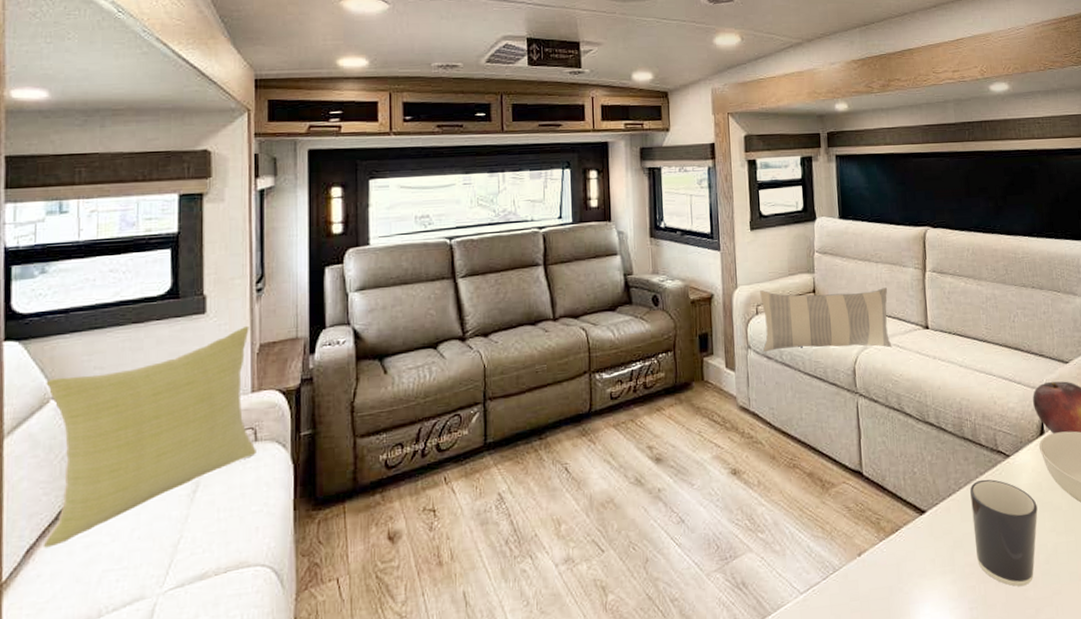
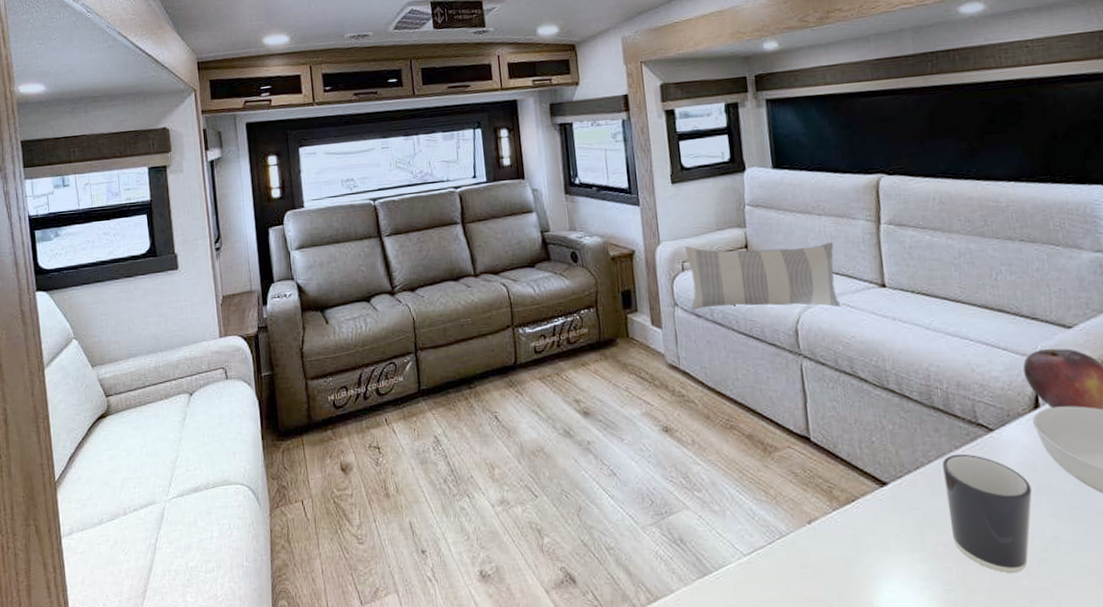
pillow: present [43,325,256,548] -> none [68,280,228,457]

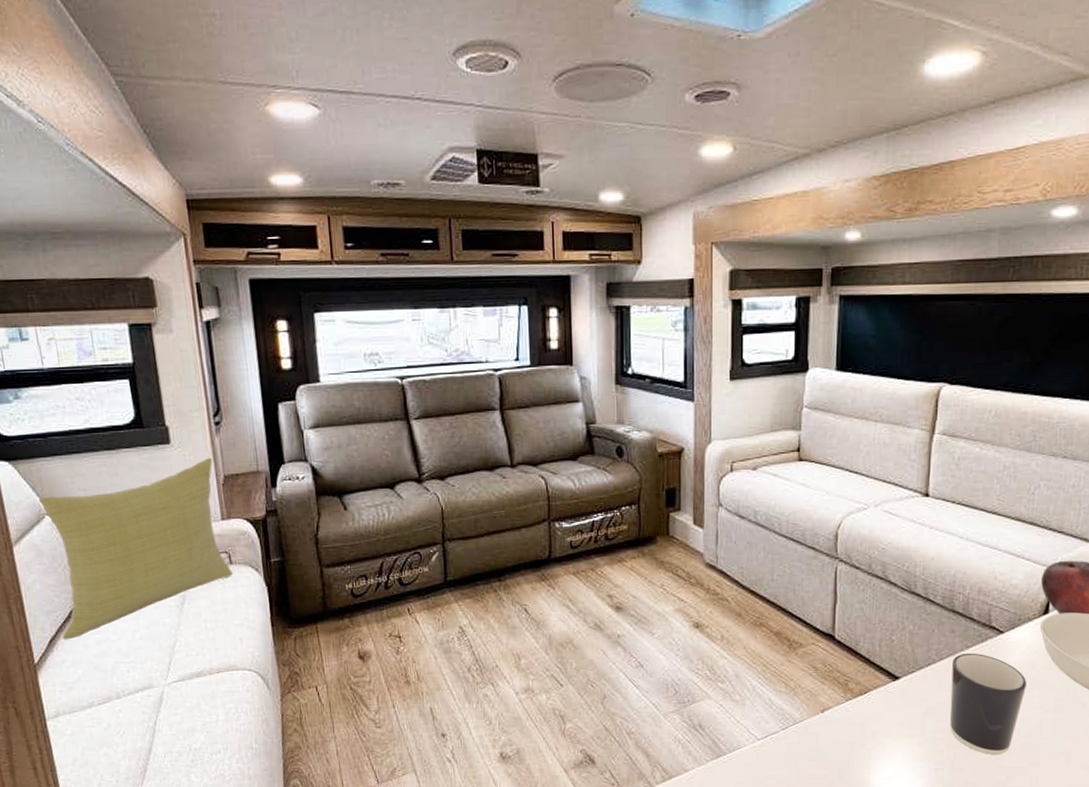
pillow: none [68,280,228,457] -> present [38,457,233,640]
pillow: present [685,242,841,310] -> none [736,446,886,514]

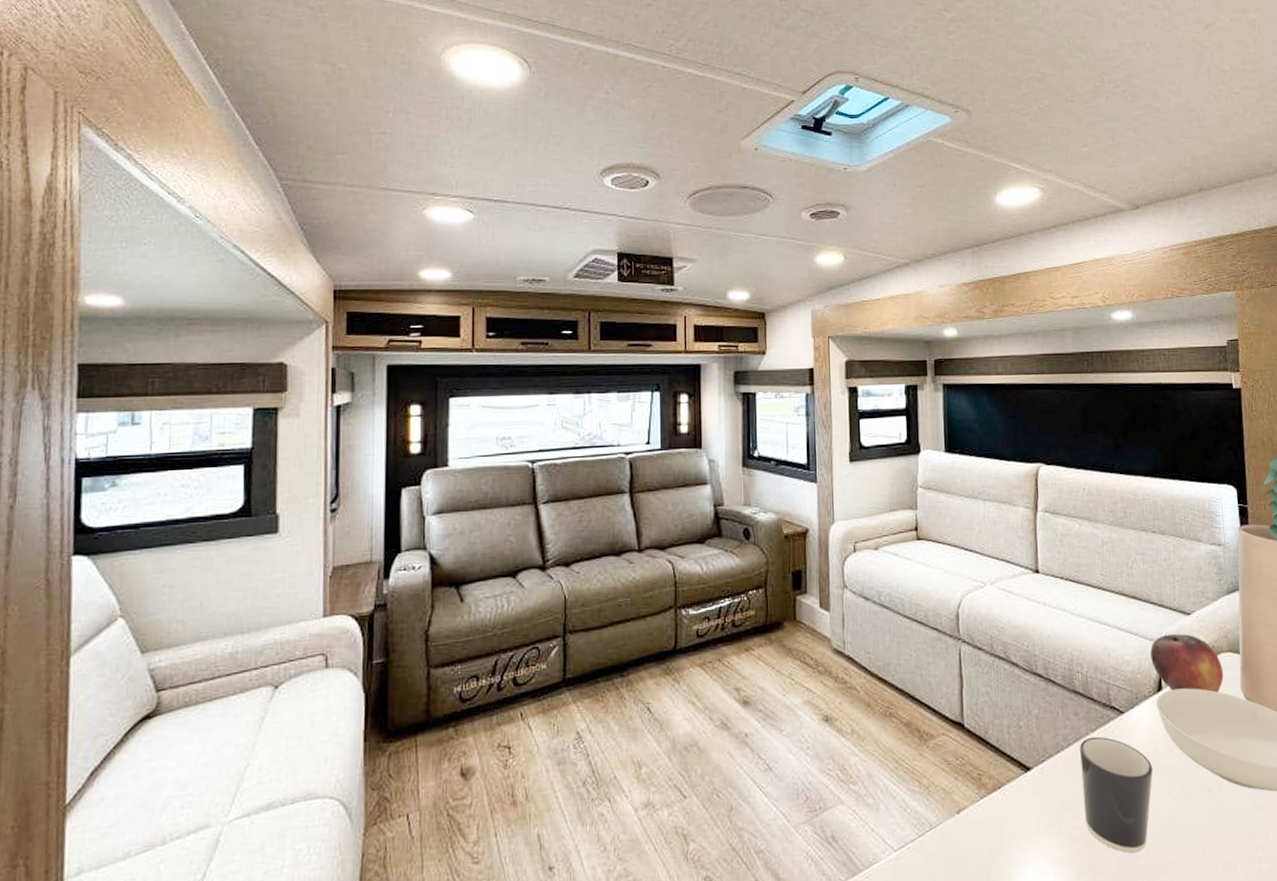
pillow: present [38,457,233,640] -> none [107,547,327,771]

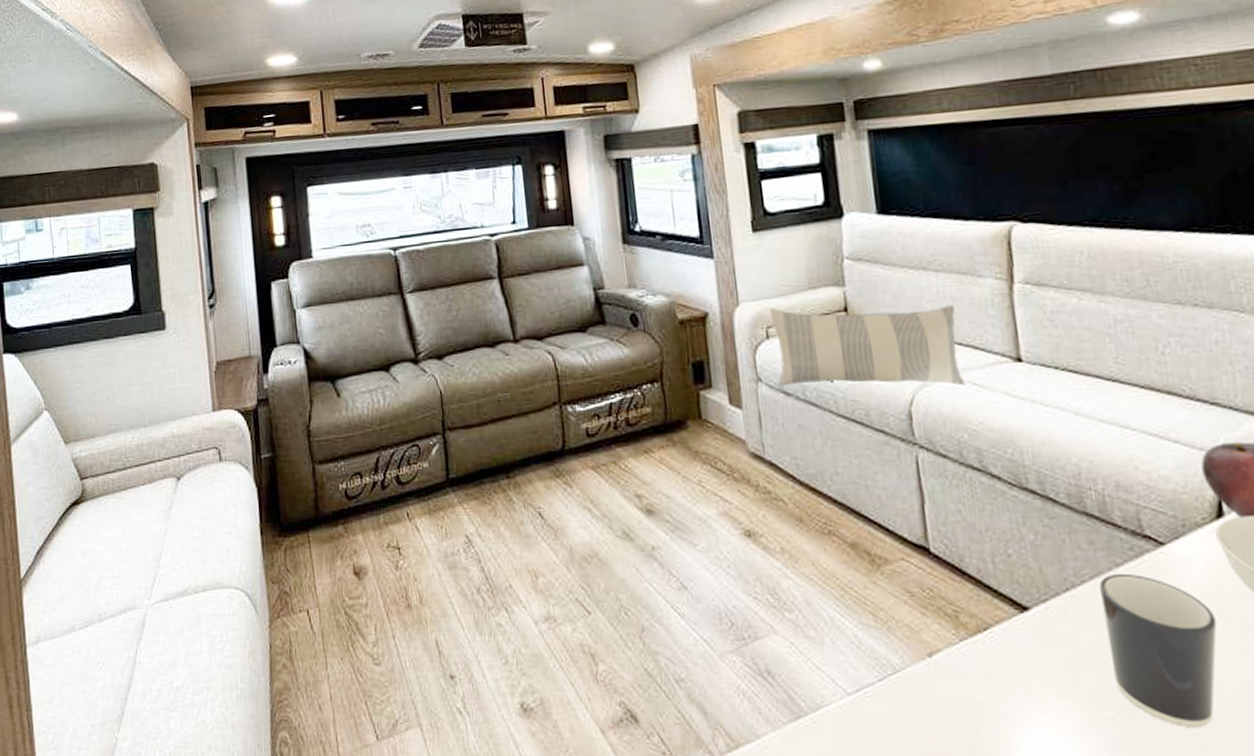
pillow: none [858,526,999,593] -> present [770,305,966,387]

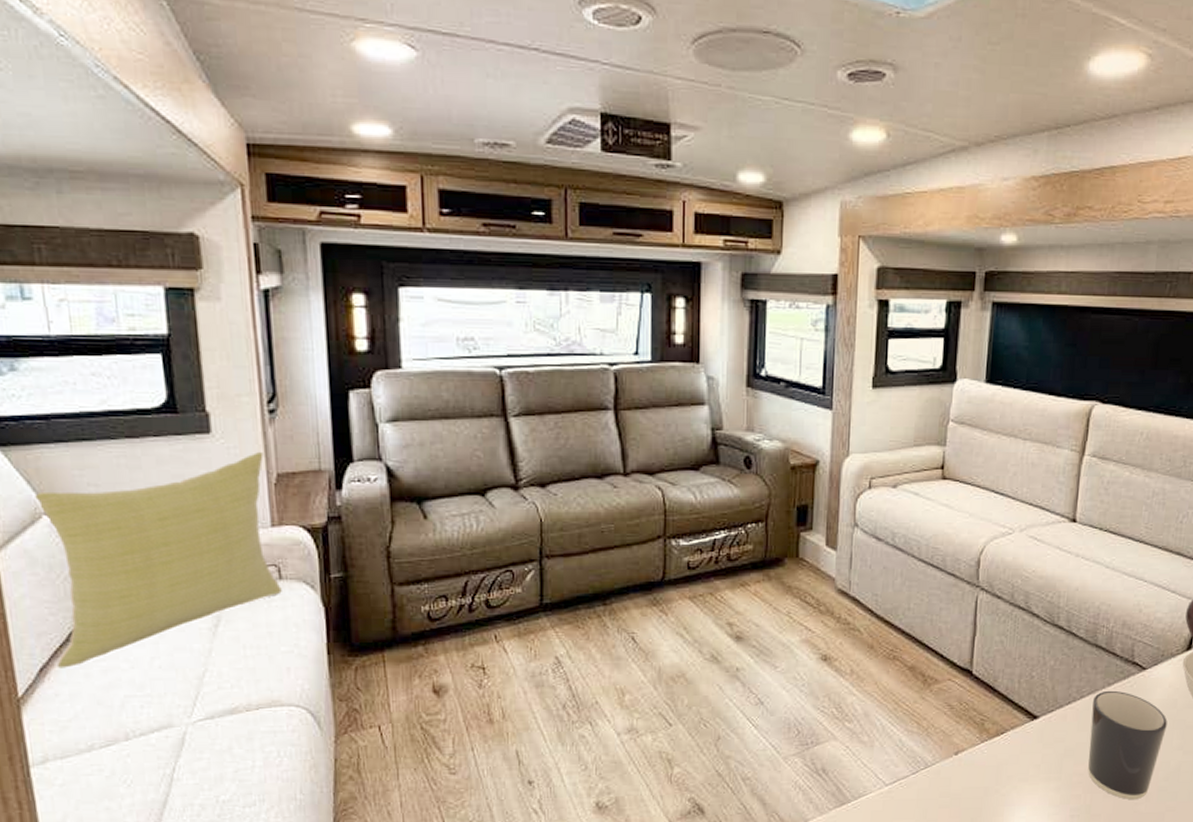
pillow: none [39,342,222,551] -> present [35,451,282,668]
pillow: present [770,305,966,387] -> none [873,461,1034,540]

